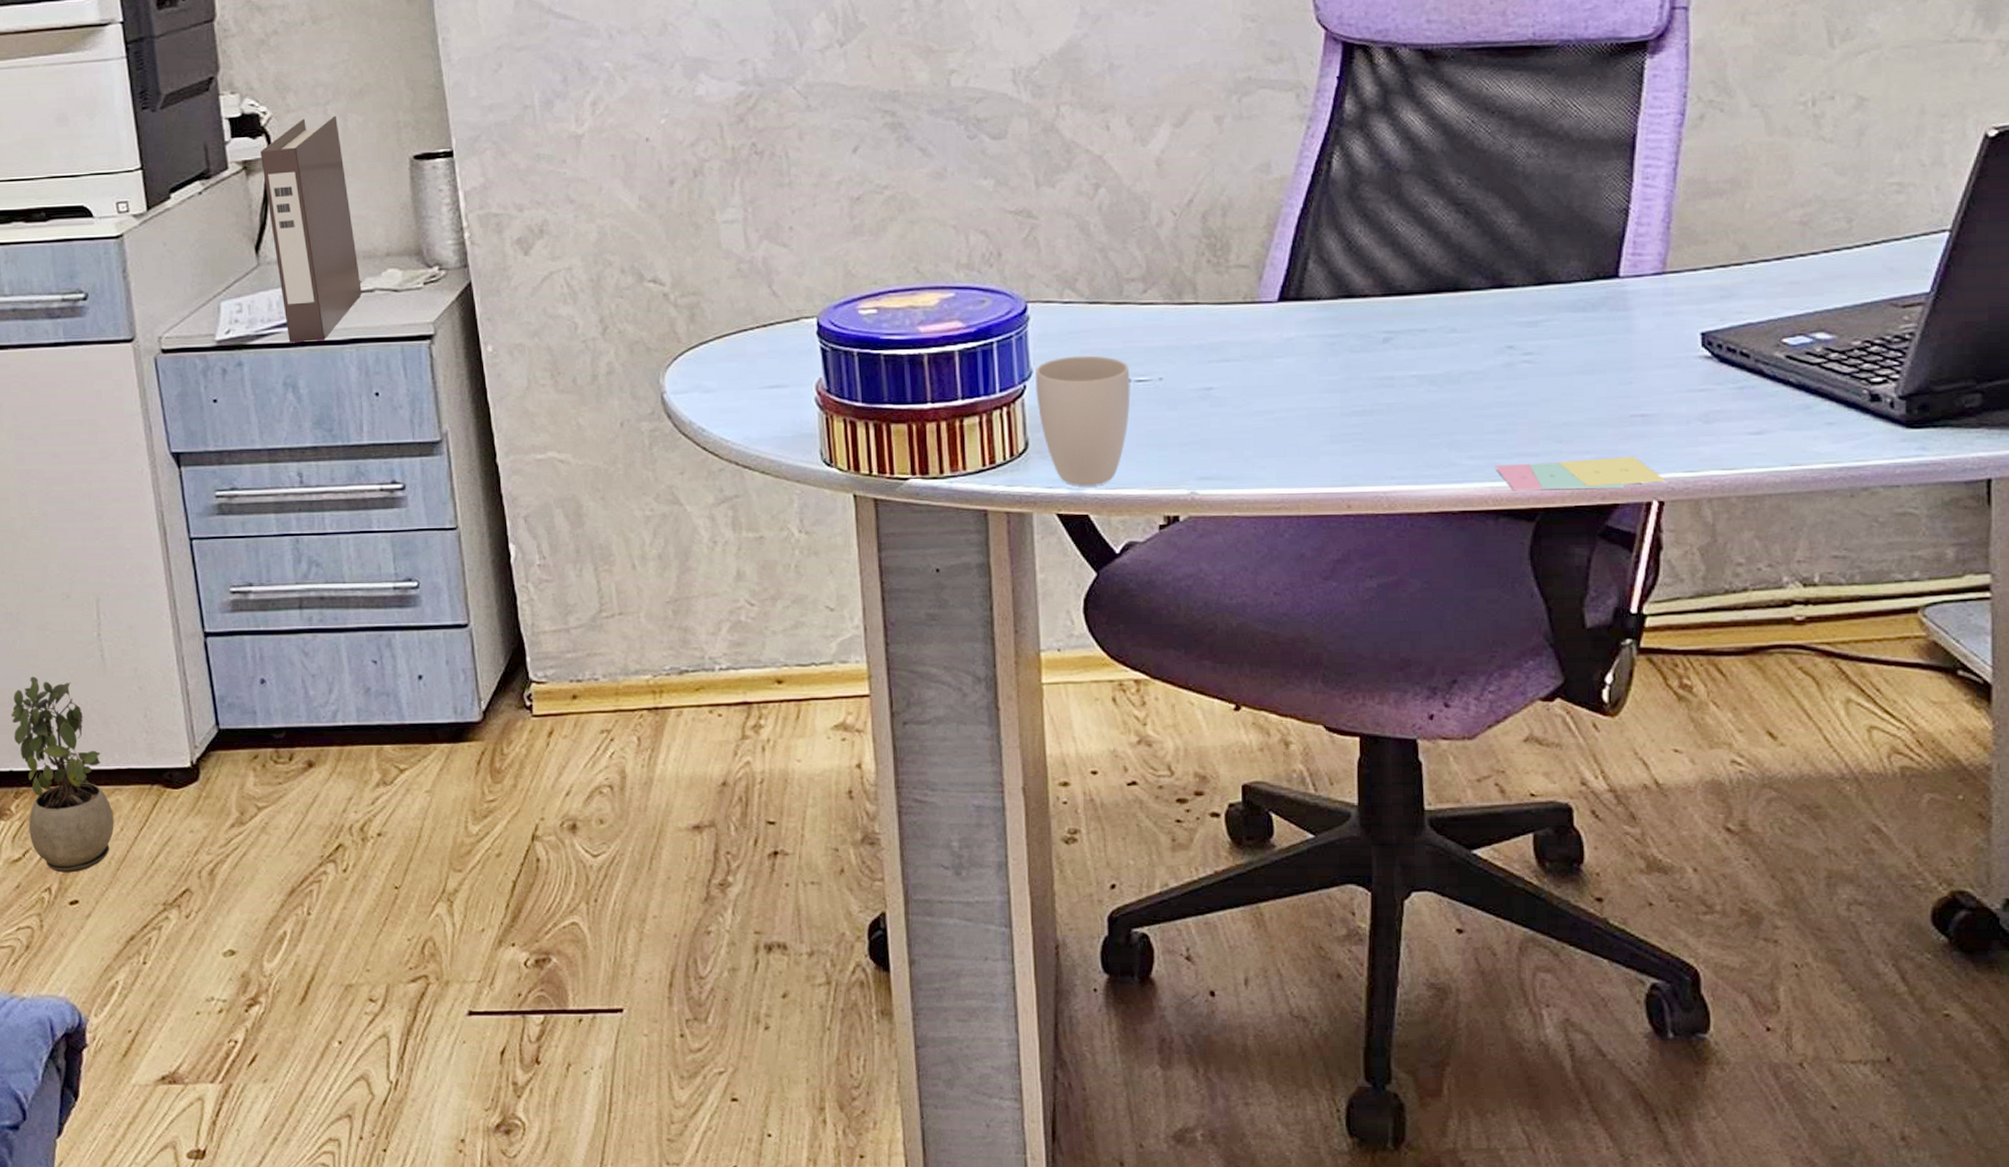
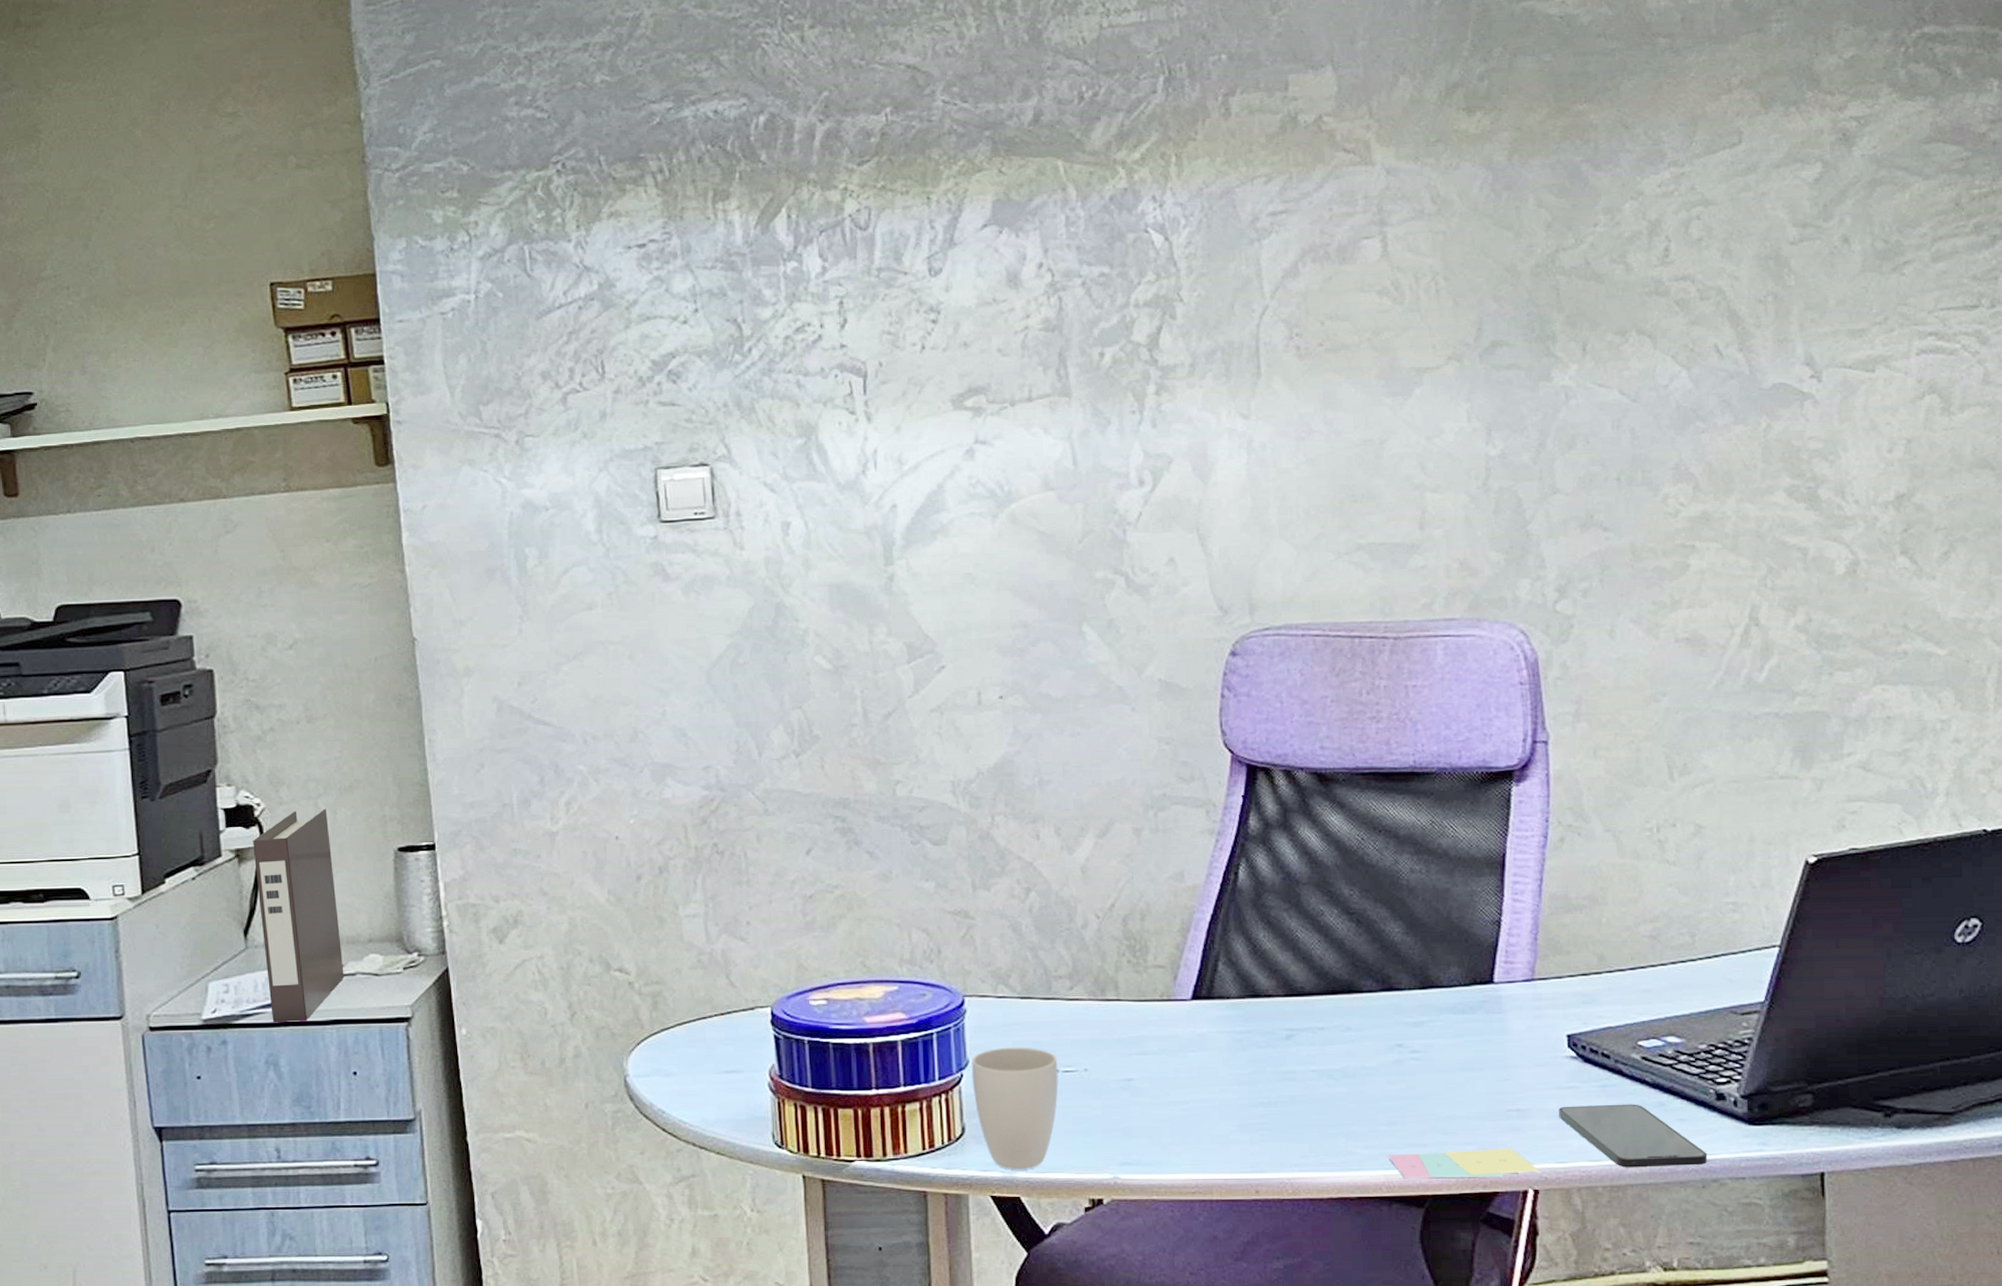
phone: none [1689,407,1858,476] -> present [1559,1104,1708,1168]

